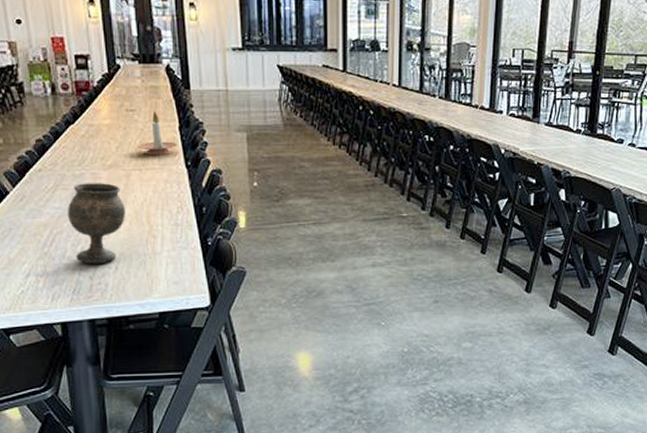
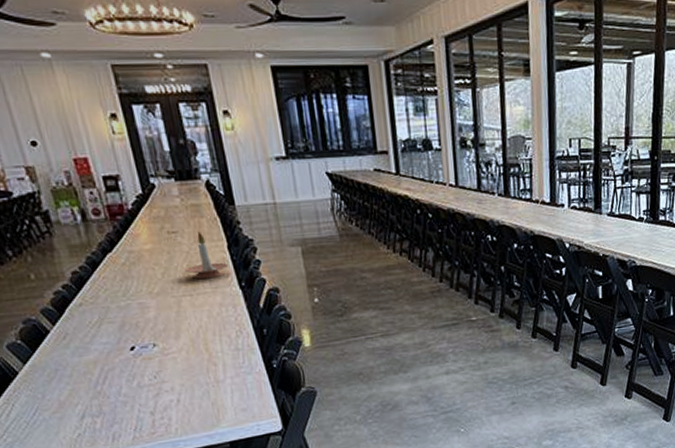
goblet: present [67,183,127,265] -> none [117,312,182,399]

